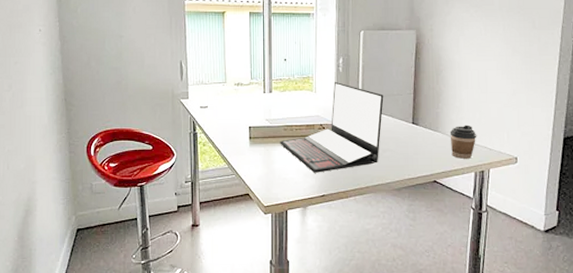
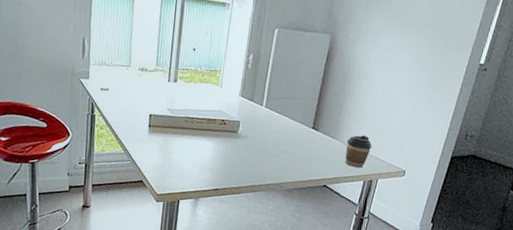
laptop: present [280,81,384,173] -> none [179,78,289,167]

